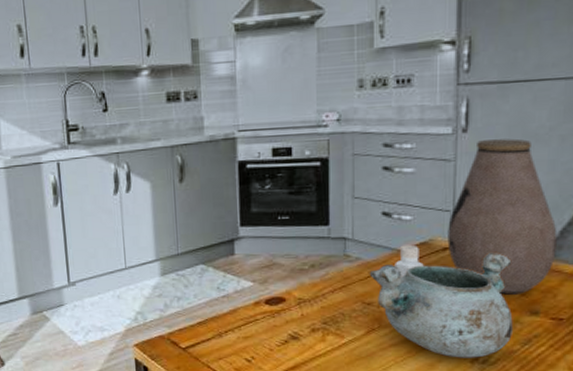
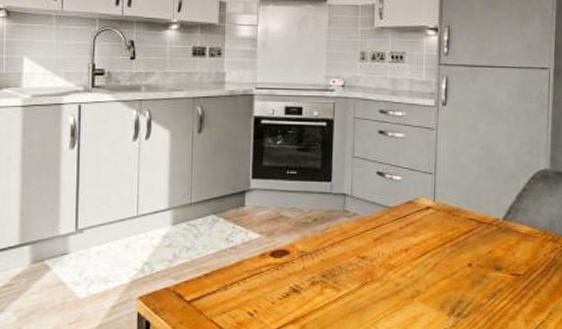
decorative bowl: present [369,251,513,358] -> none [364,212,482,311]
pepper shaker: present [395,244,424,278] -> none [386,203,410,234]
vase: present [447,138,557,295] -> none [430,113,515,252]

